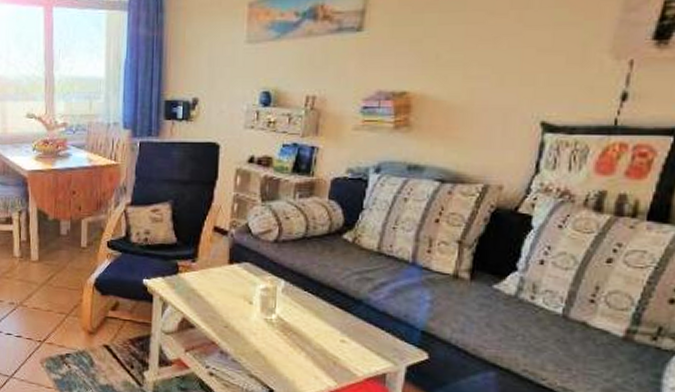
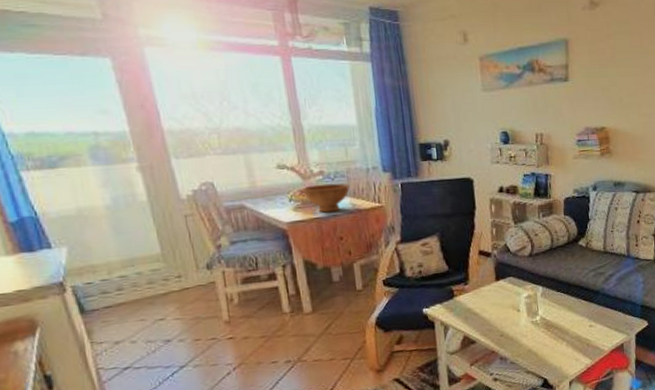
bowl: none [45,136,89,165] -> present [301,183,350,213]

